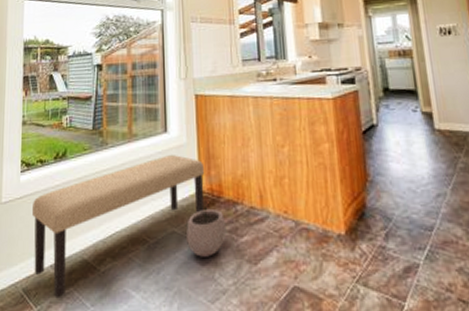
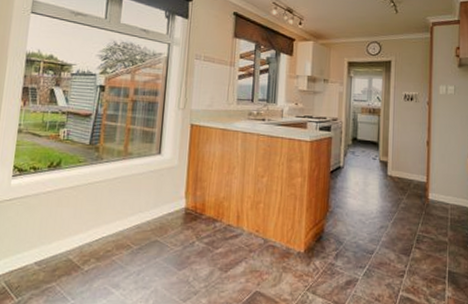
bench: present [32,155,205,299] -> none [17,174,192,292]
plant pot: present [186,200,227,257] -> none [168,216,205,264]

